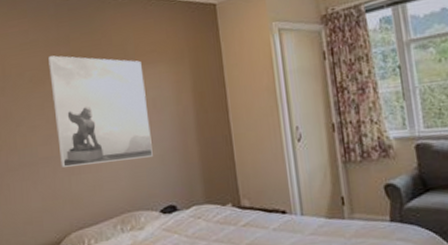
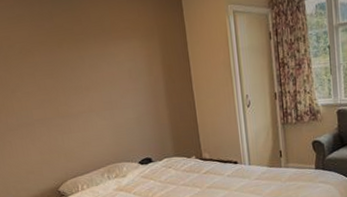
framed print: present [48,55,153,167] -> none [34,29,131,128]

